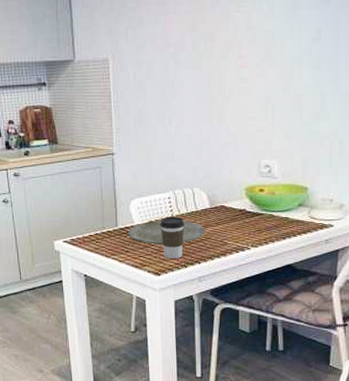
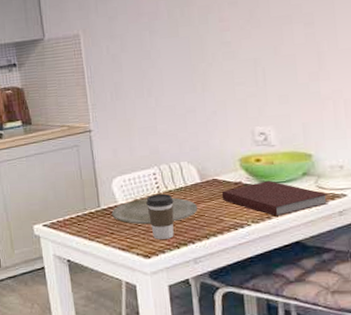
notebook: none [227,209,317,242] -> present [221,180,328,217]

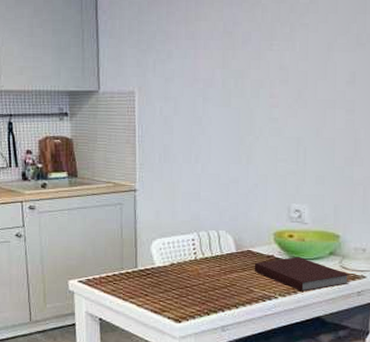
plate: present [112,197,198,225] -> none [148,263,231,289]
coffee cup: present [146,193,174,239] -> none [182,260,209,305]

